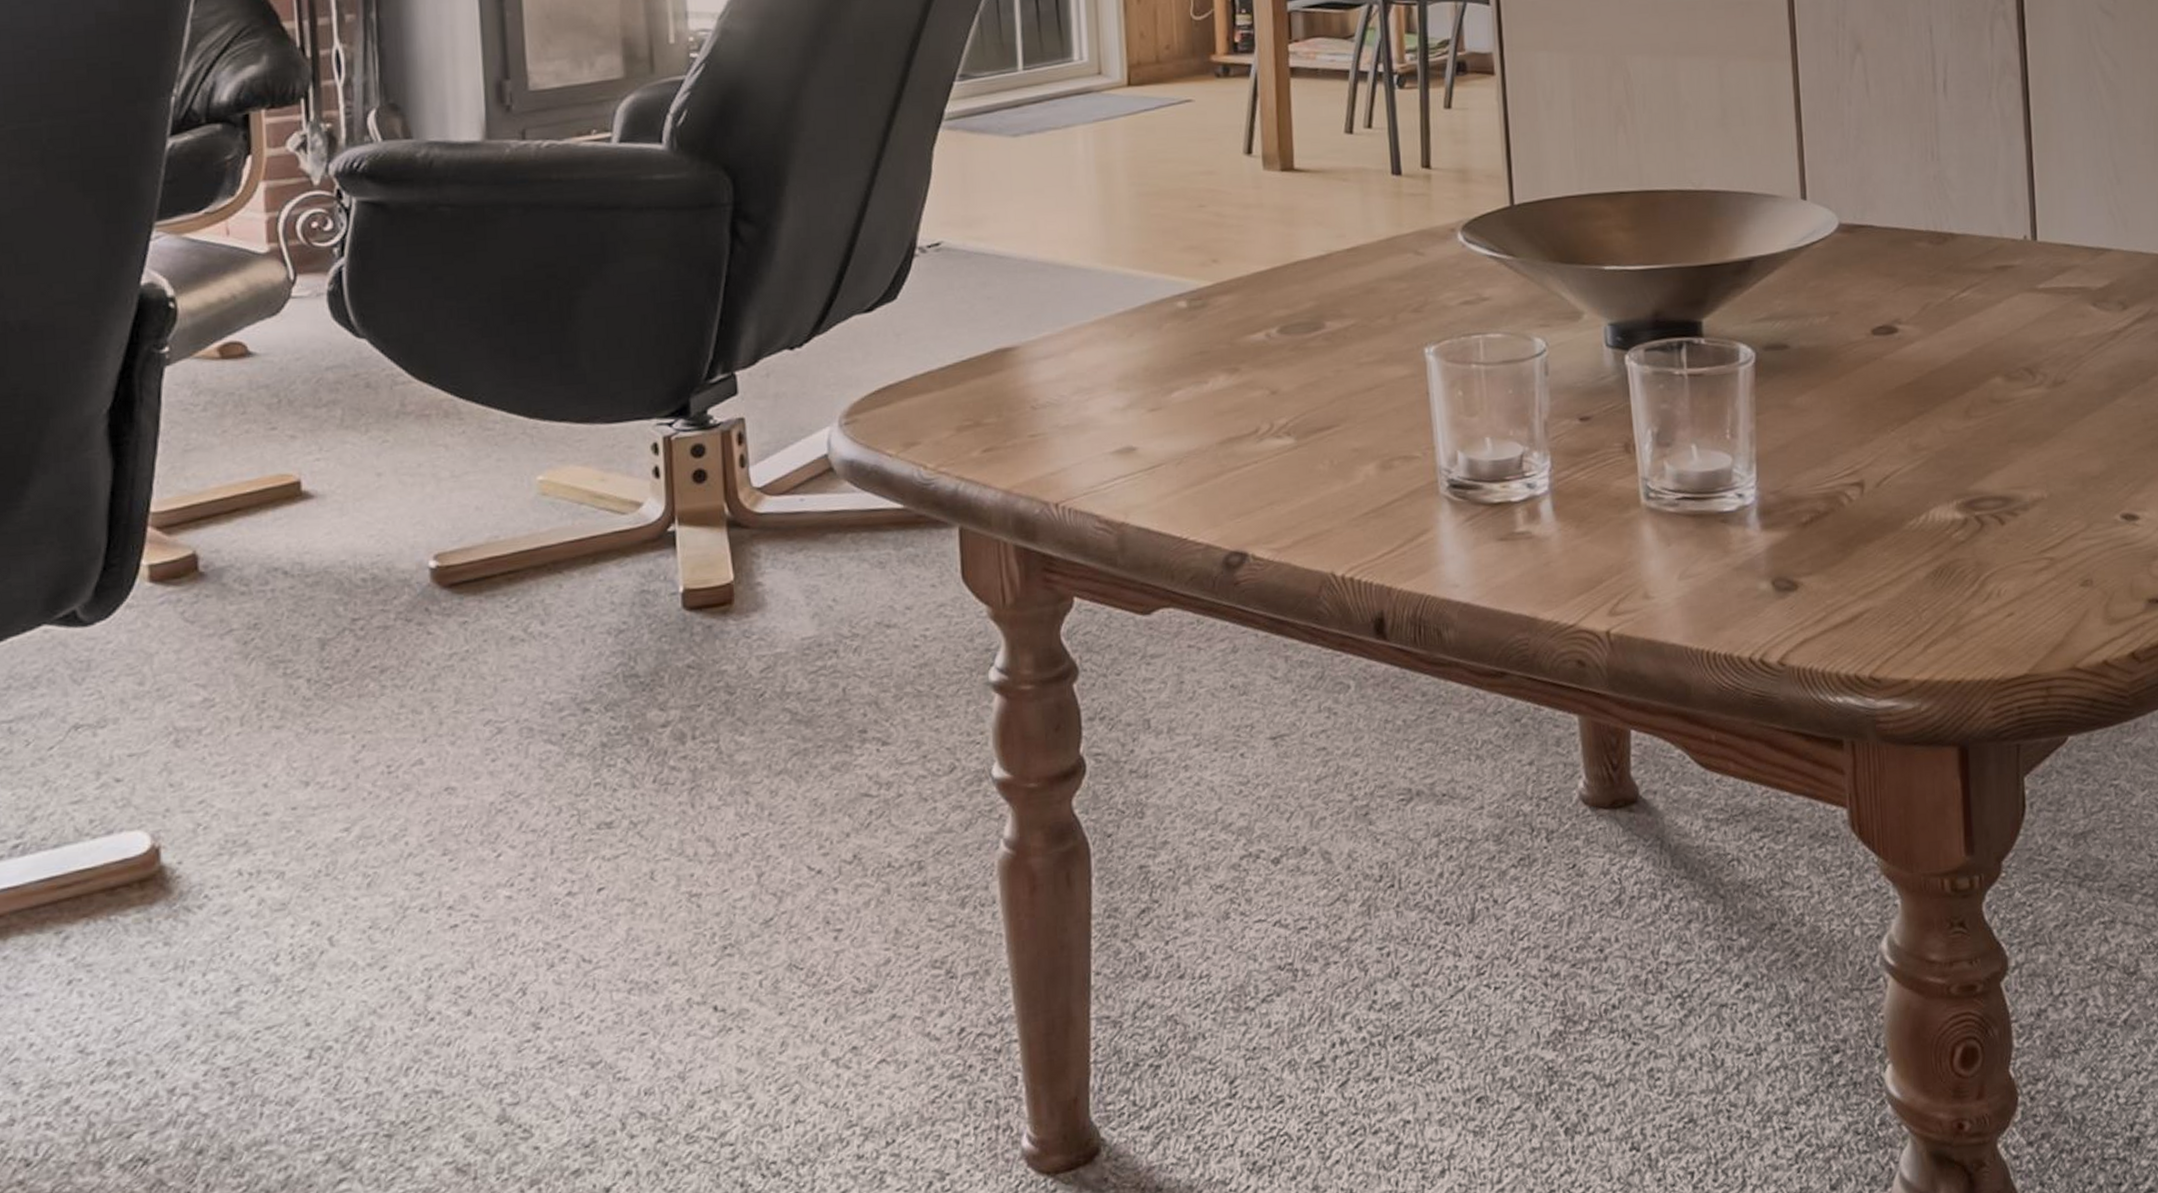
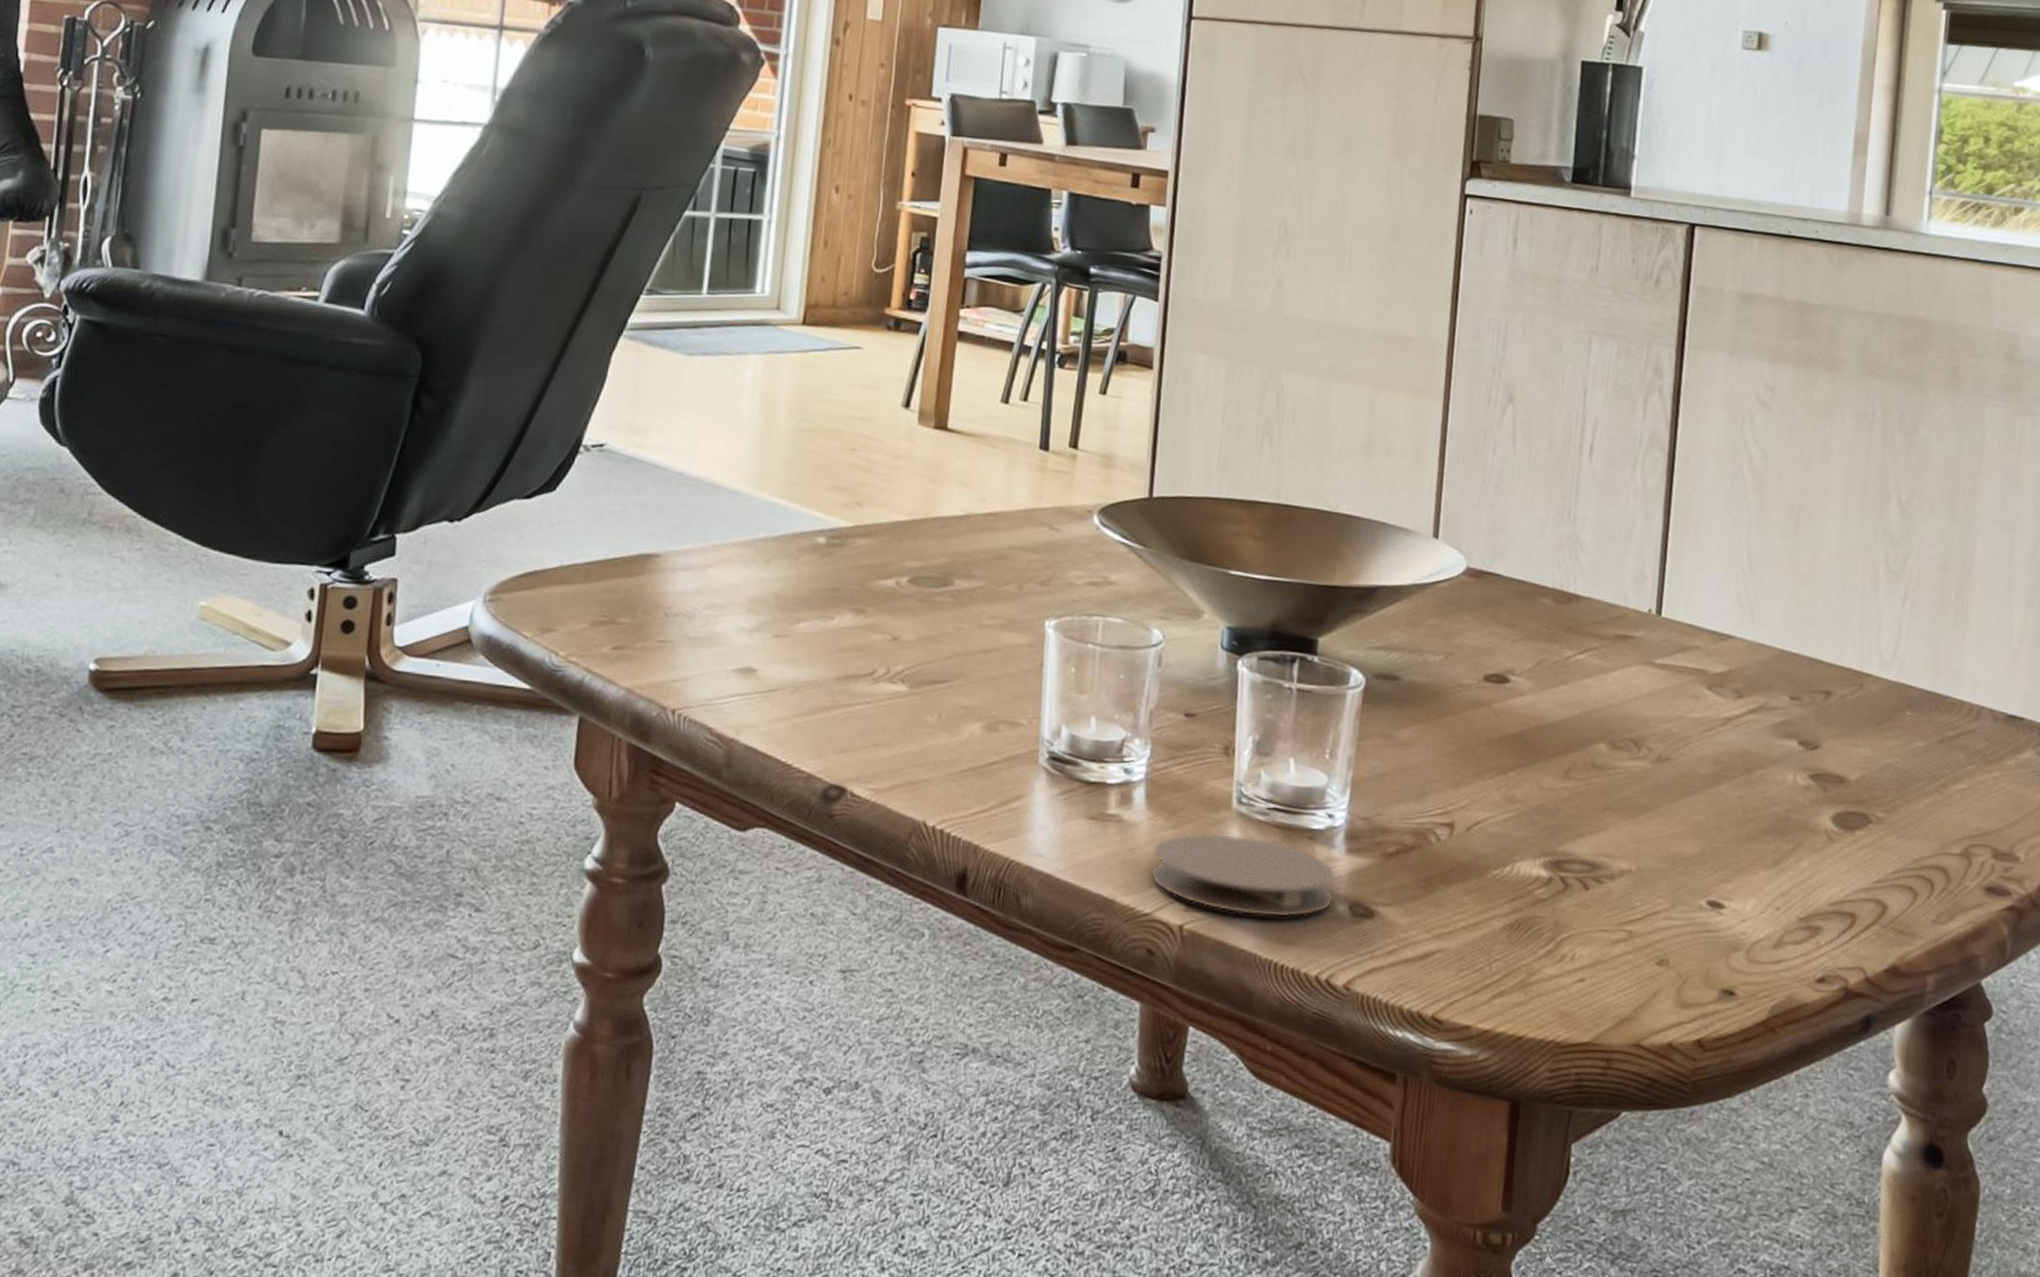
coaster: none [1567,529,1756,610] -> present [1150,832,1336,918]

